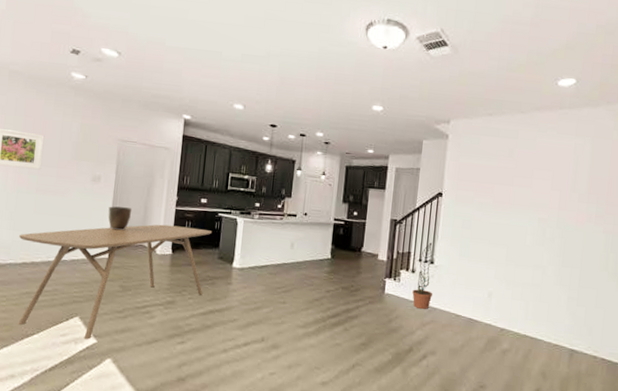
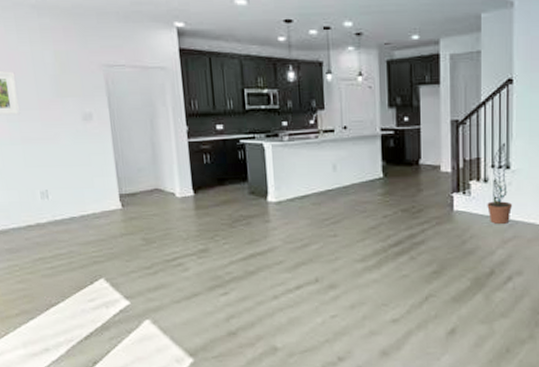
dining table: present [18,224,212,339] -> none [15,161,239,302]
ceramic pot: present [108,206,132,231] -> none [109,147,138,176]

